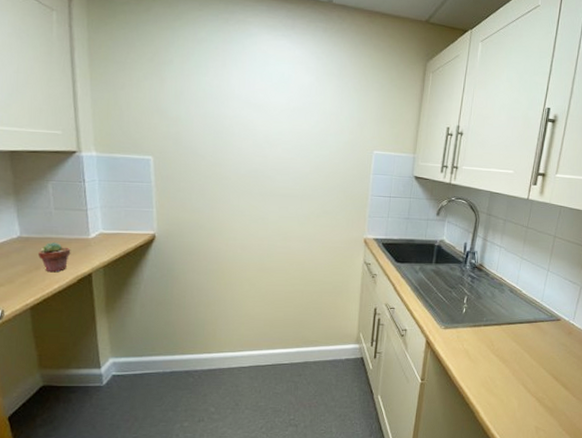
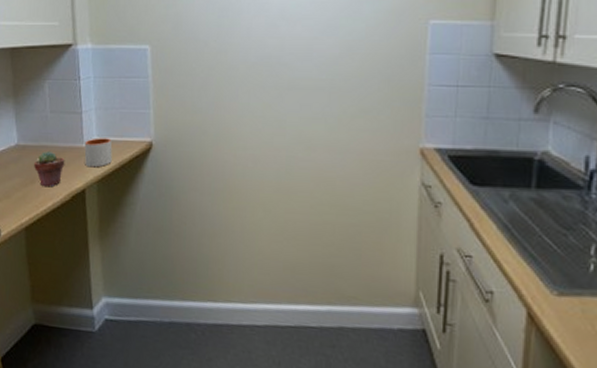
mug: none [90,231,118,255] -> present [84,138,112,168]

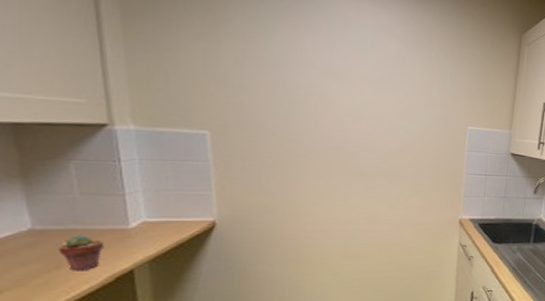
mug: present [84,138,112,168] -> none [130,219,167,248]

